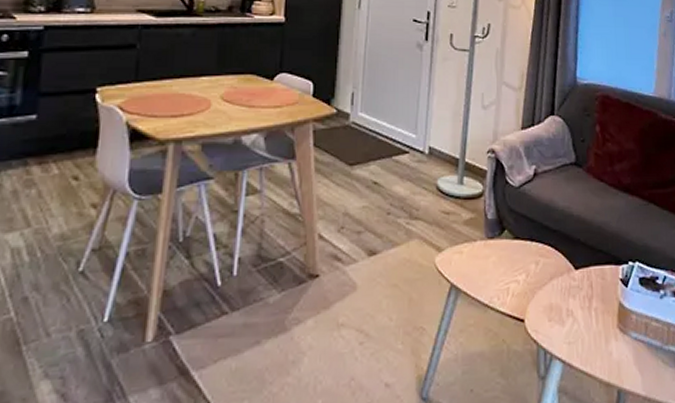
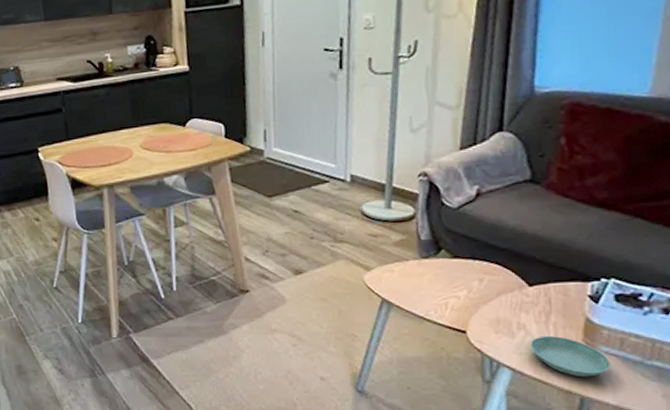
saucer: none [577,322,639,367] -> present [531,335,610,377]

